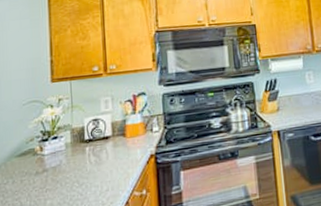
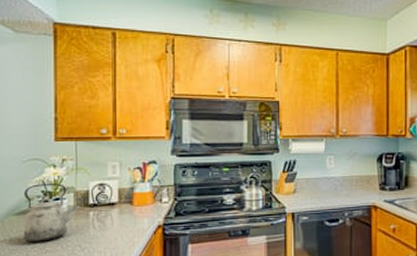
kettle: none [24,122,78,183] -> present [22,184,82,242]

